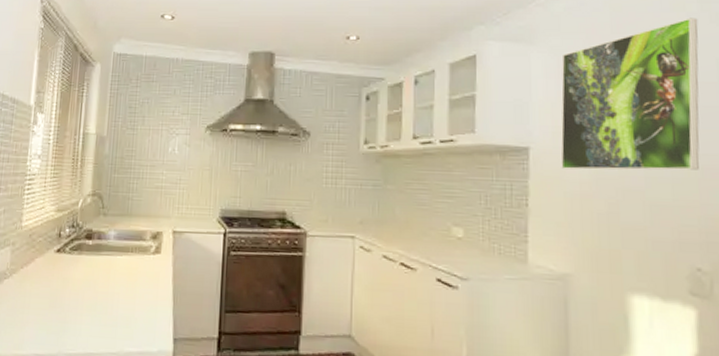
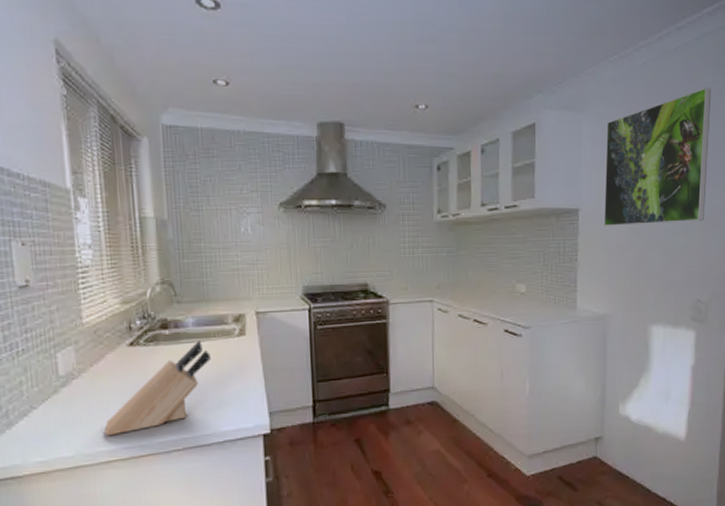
knife block: none [22,253,126,340] -> present [104,340,211,436]

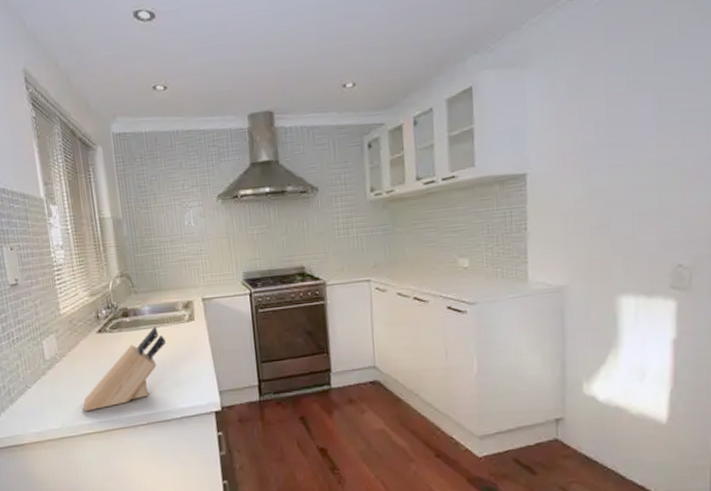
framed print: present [603,87,712,226] -> none [555,18,689,190]

